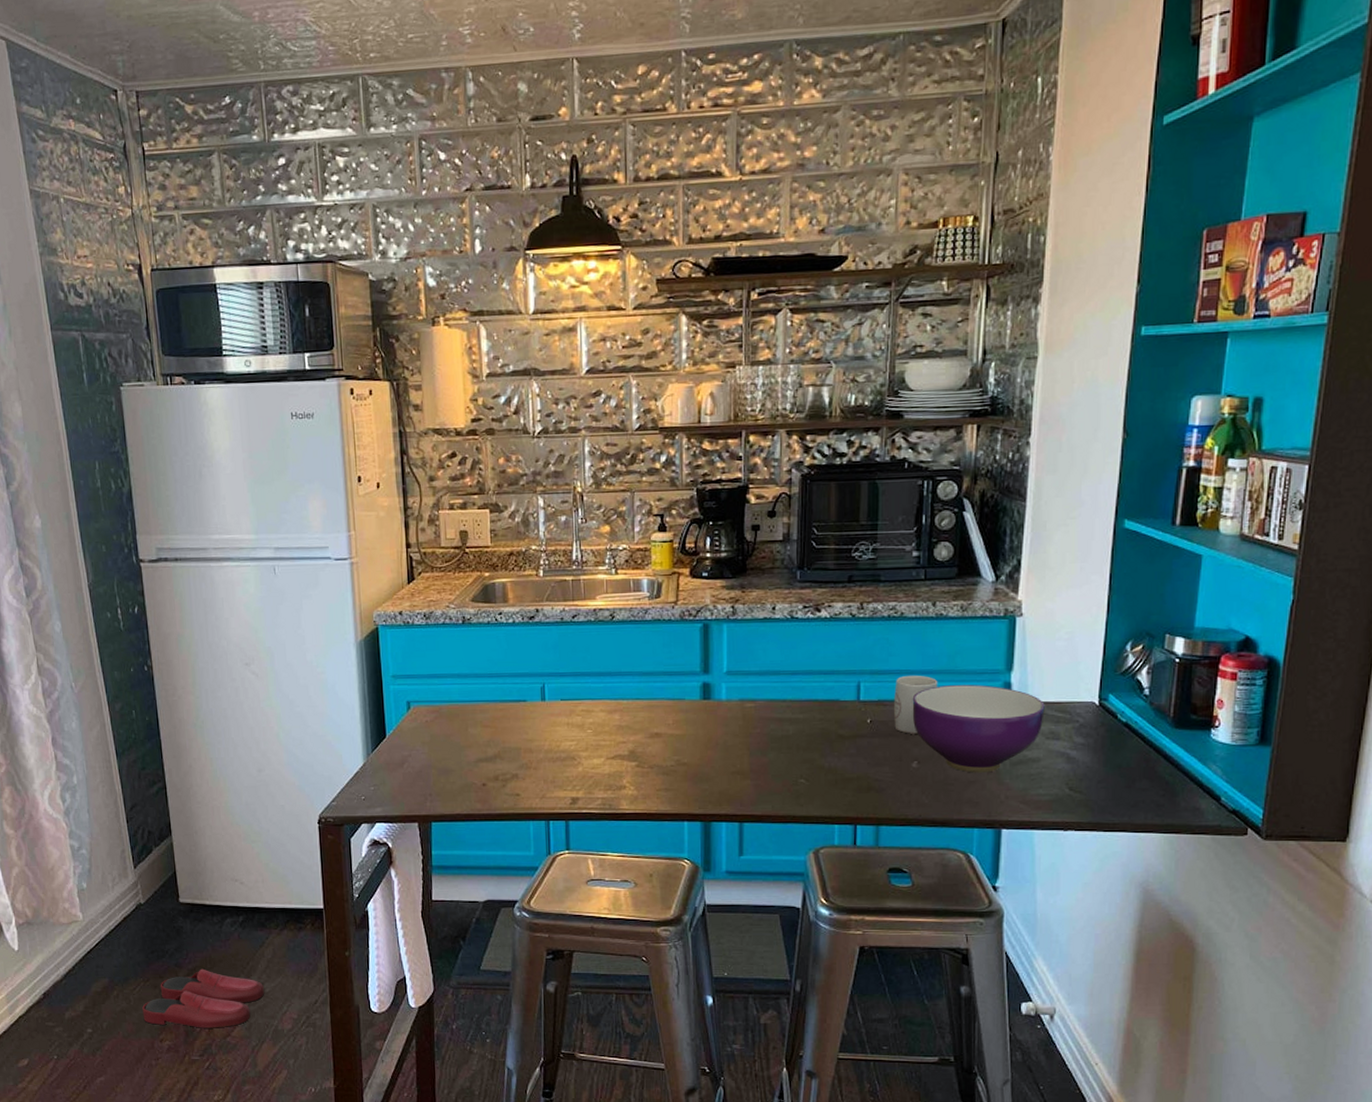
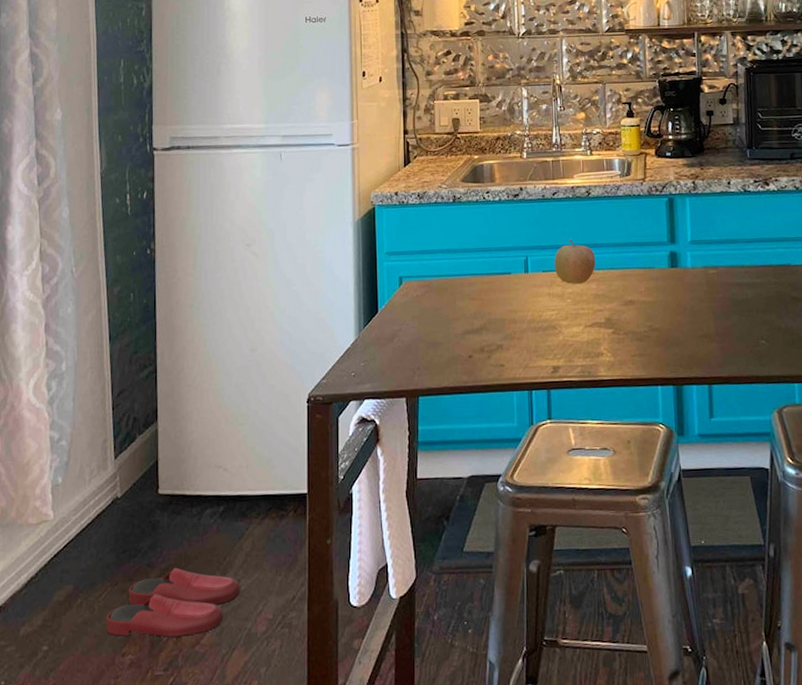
fruit: none [573,666,620,714] -> present [554,239,596,284]

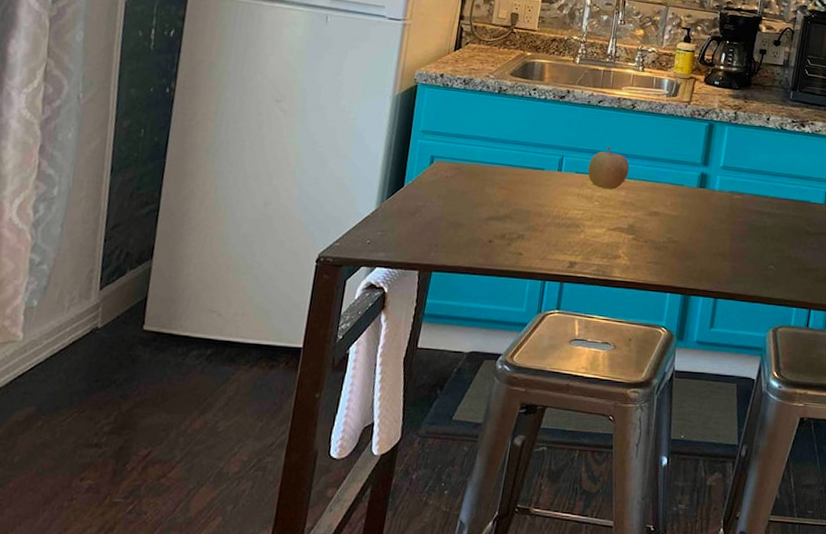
slippers: present [106,567,240,637] -> none [66,402,218,468]

